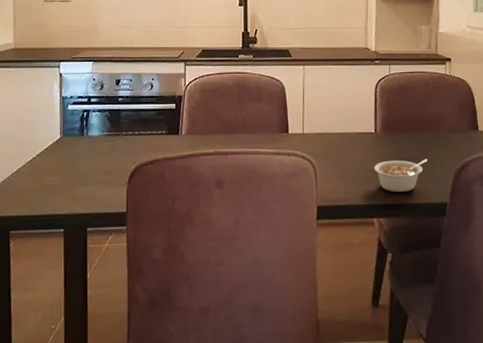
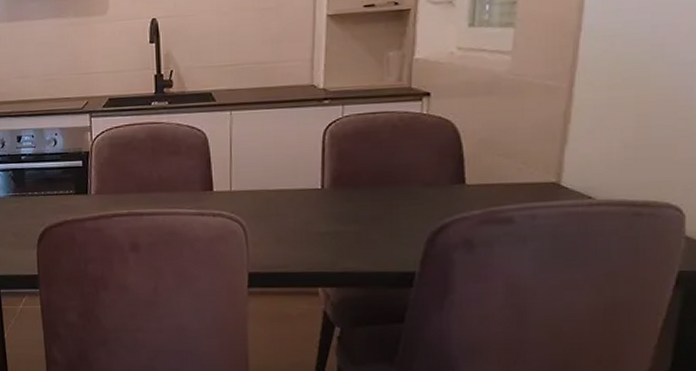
legume: present [373,159,429,192] -> none [319,219,393,259]

